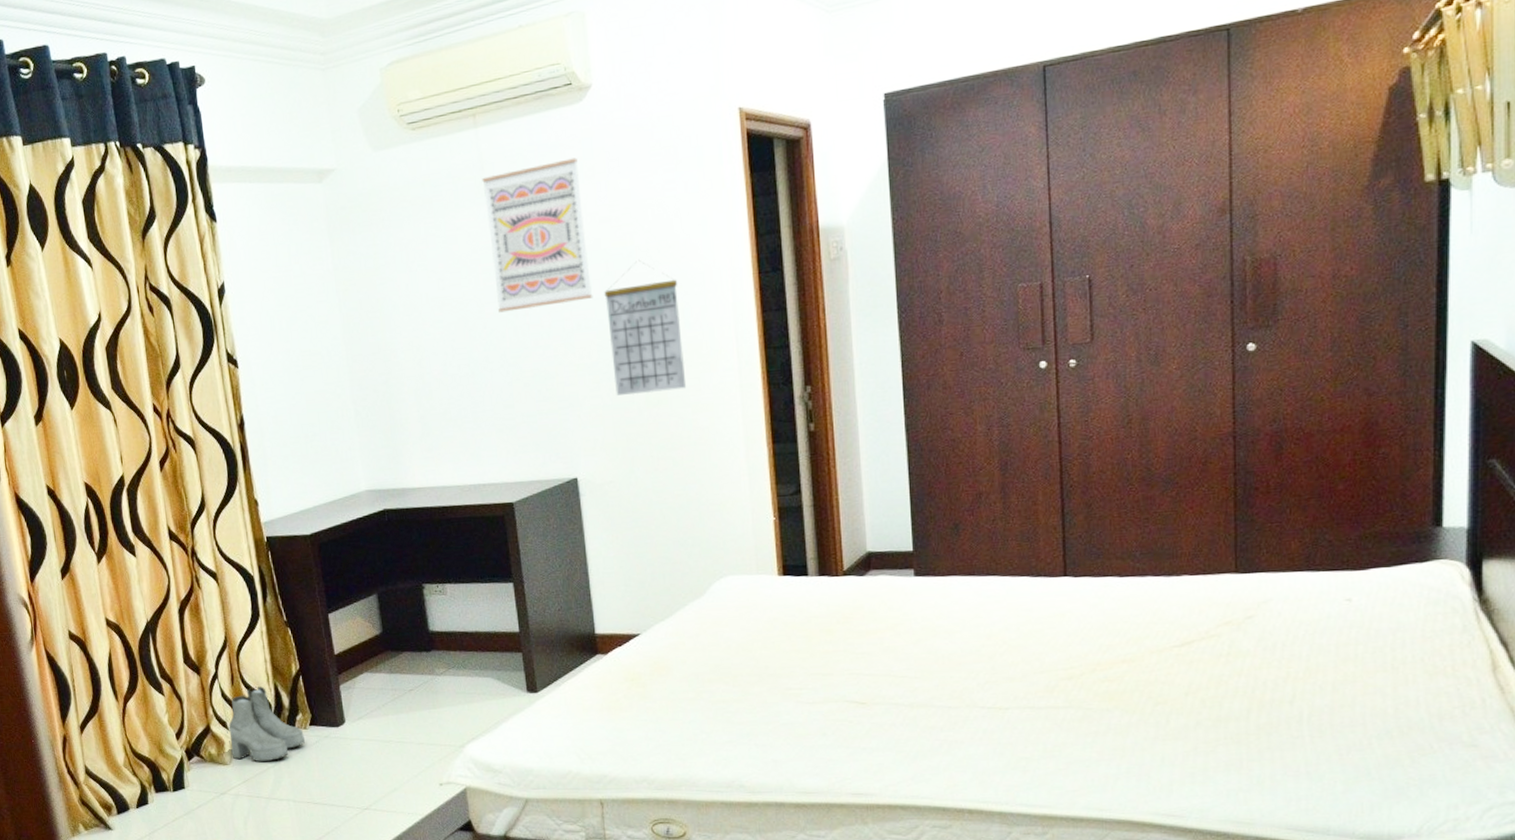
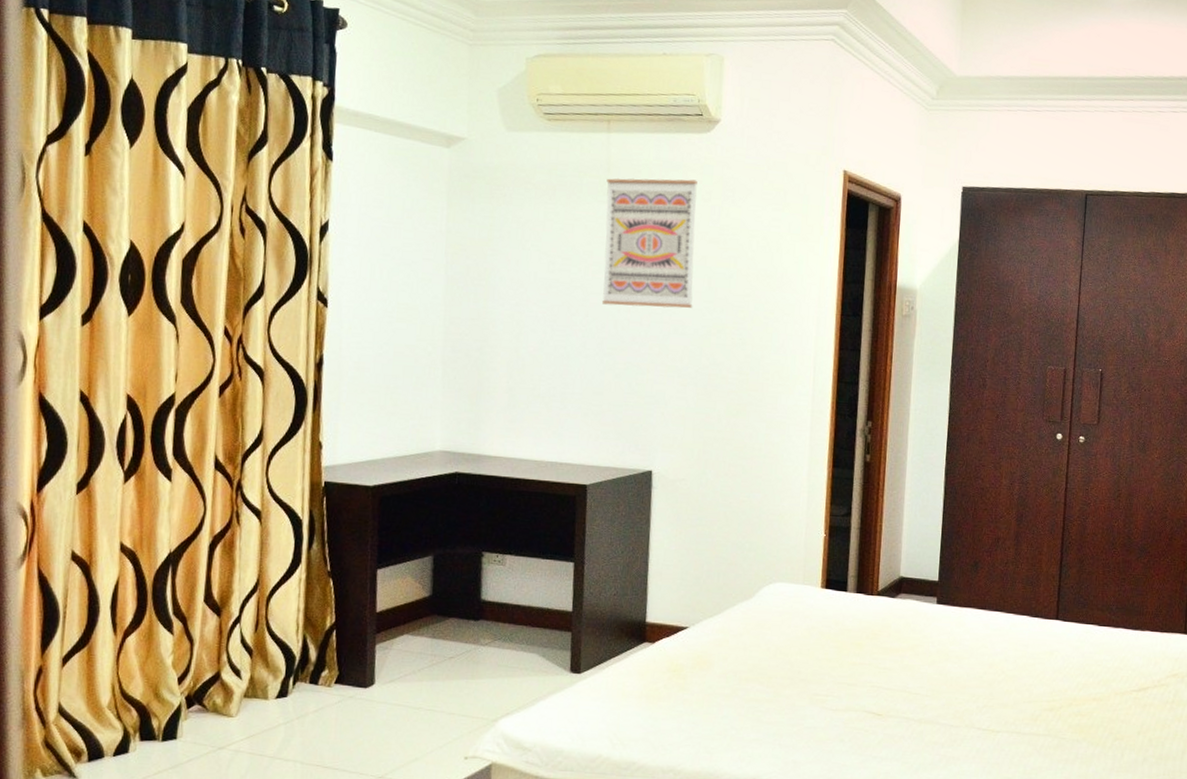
boots: present [227,686,305,762] -> none [239,636,327,717]
calendar: present [604,259,687,396] -> none [700,282,771,405]

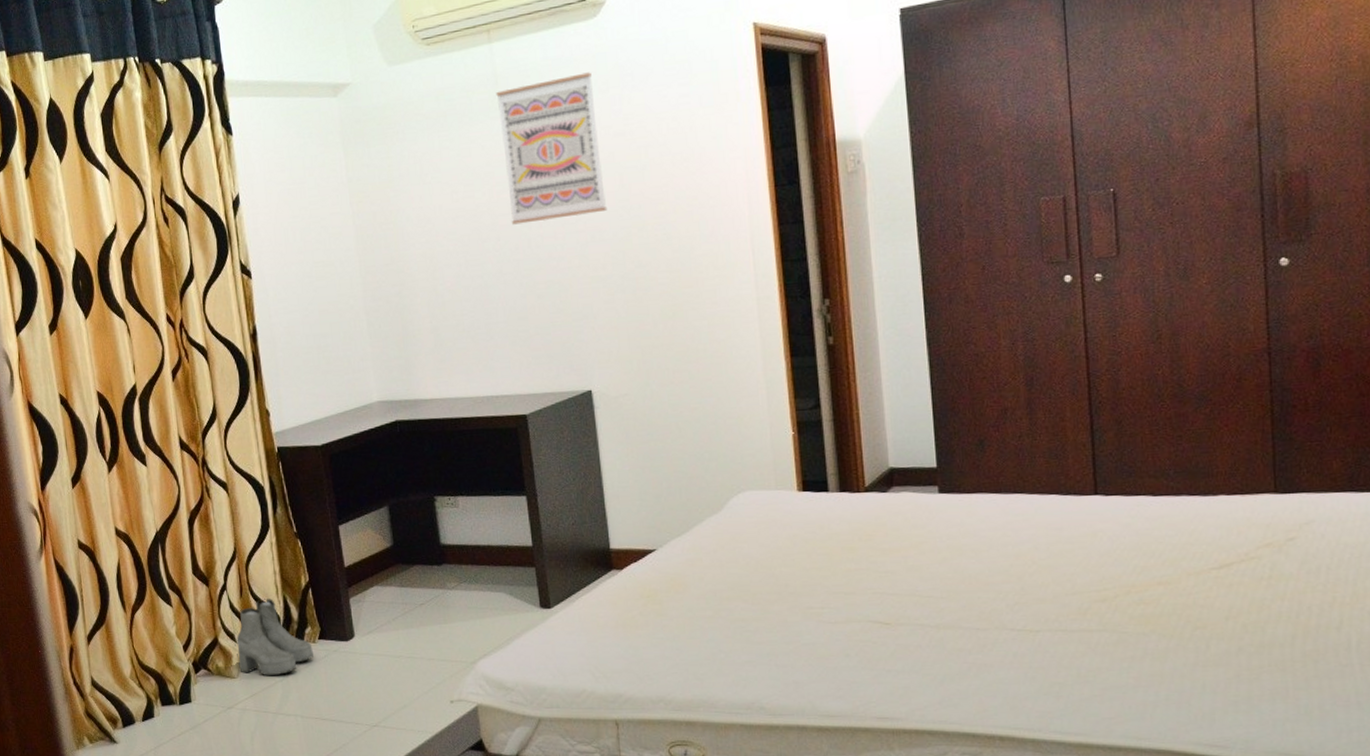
boots: none [239,636,327,717] -> present [234,599,313,675]

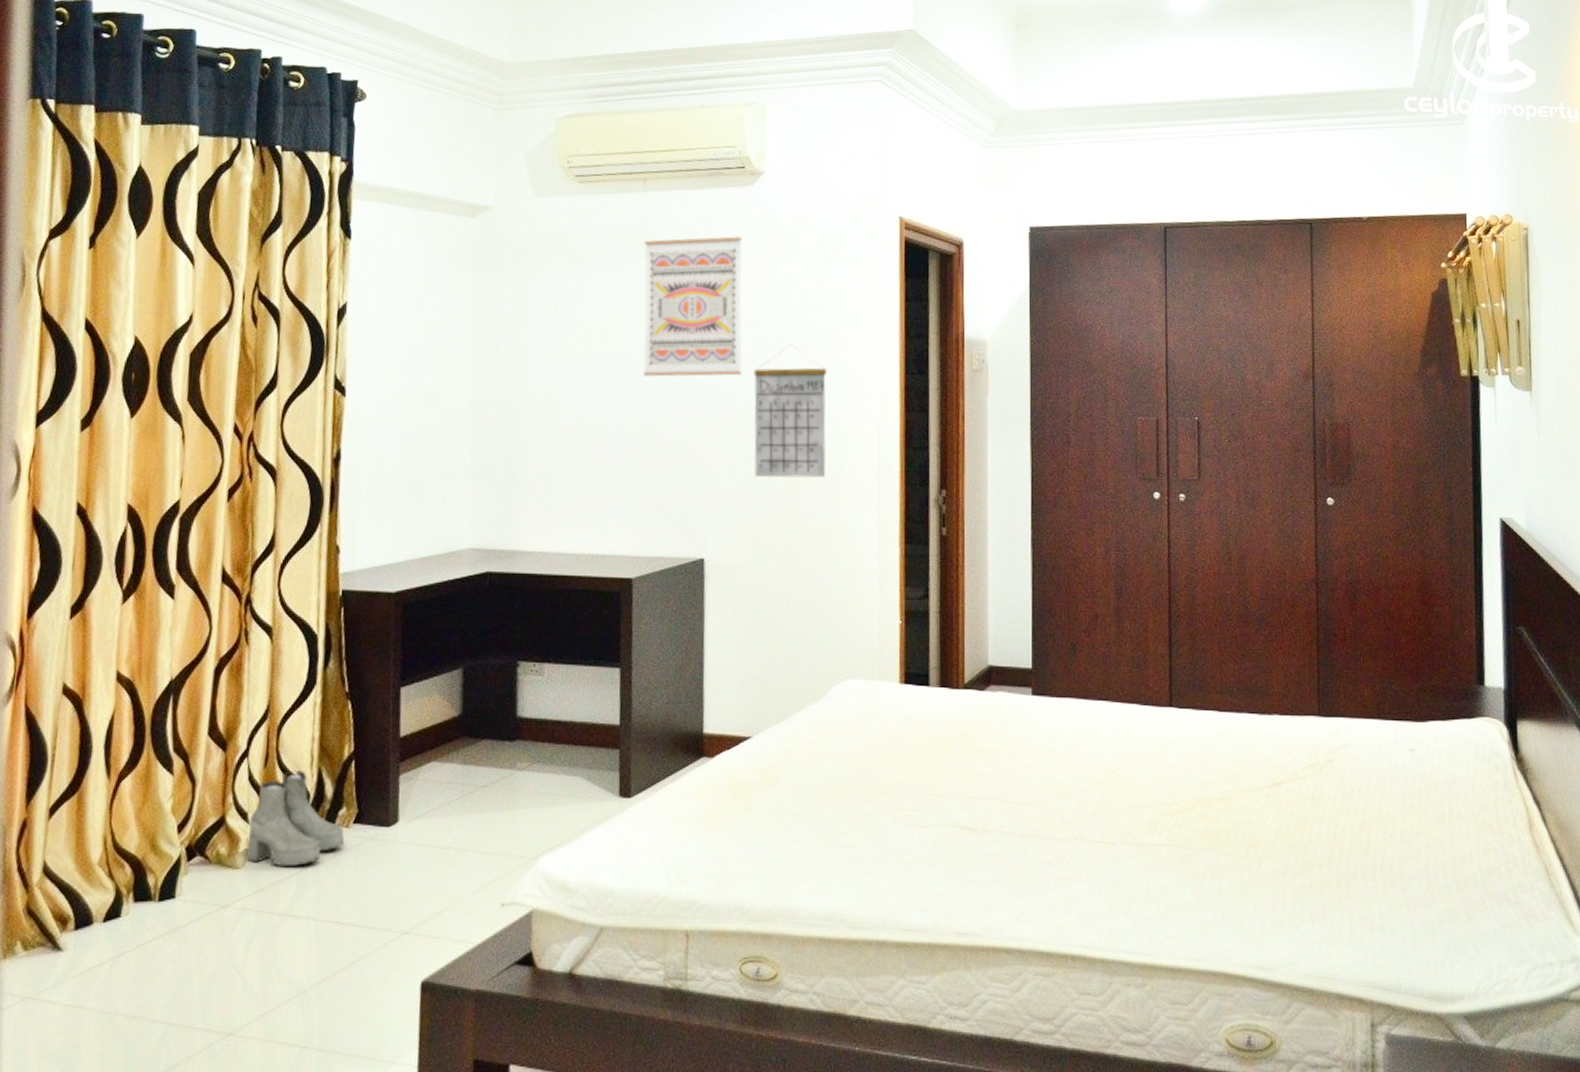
calendar: none [618,172,703,308] -> present [753,343,828,478]

